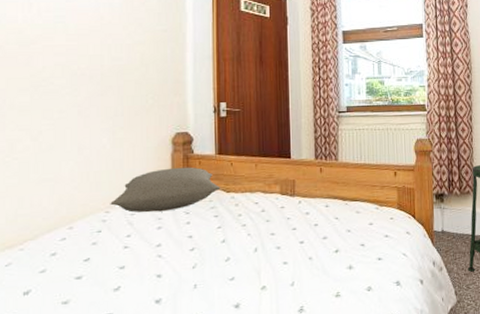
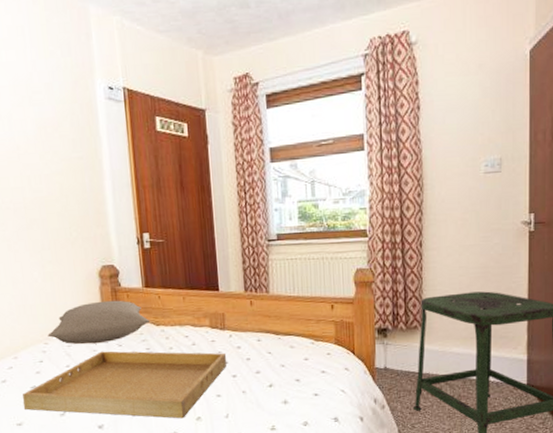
tray: none [74,219,295,289] -> present [23,351,227,419]

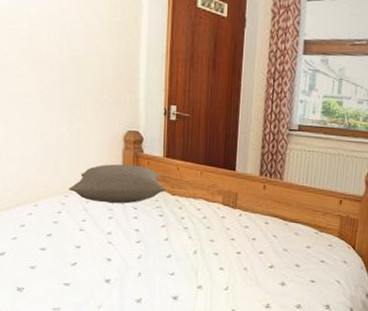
tray: present [23,351,227,419] -> none [39,211,234,285]

